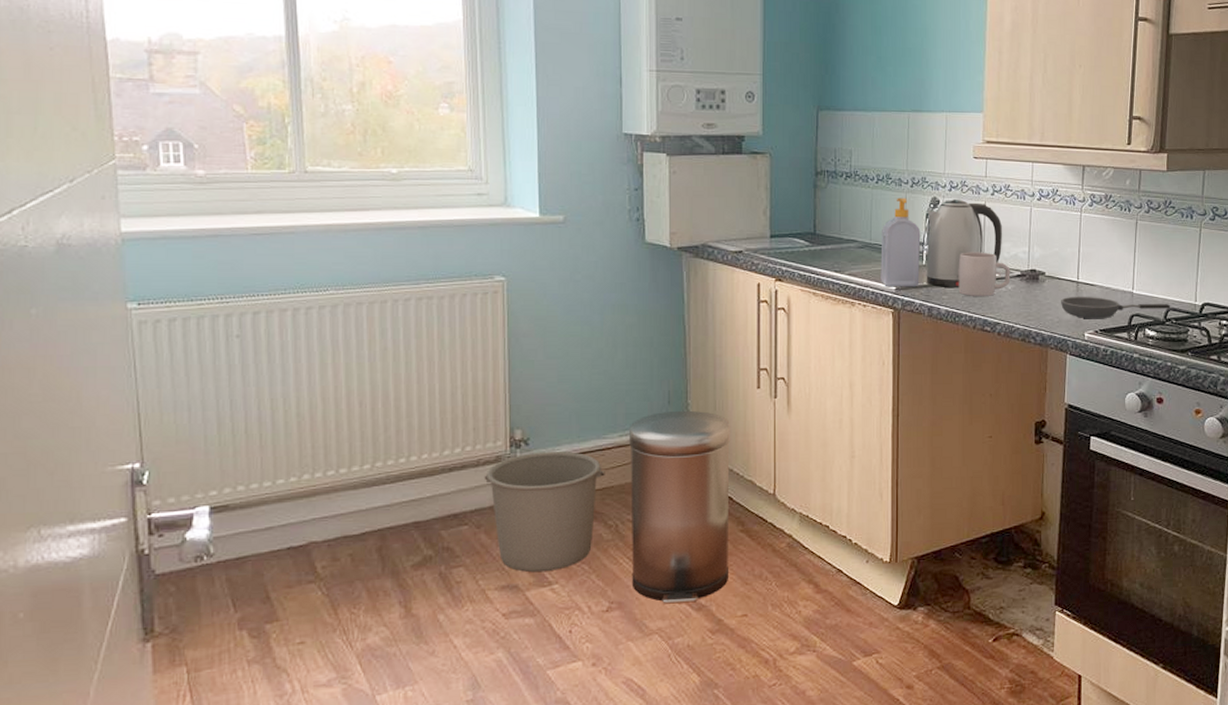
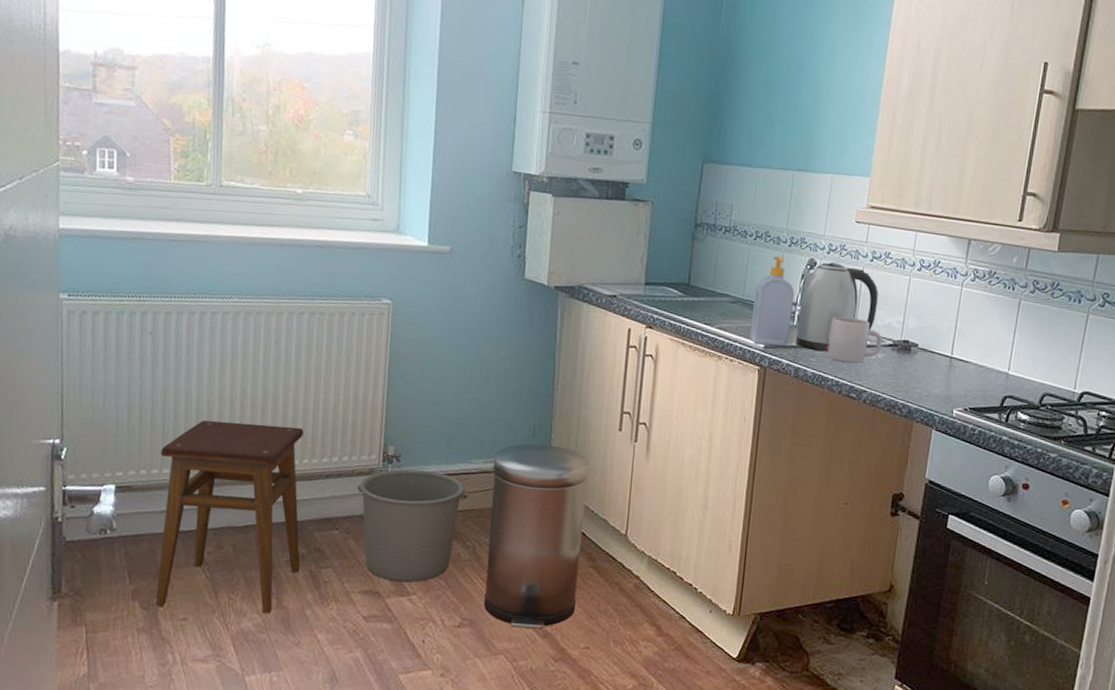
stool: none [259,421,427,632] -> present [155,420,304,614]
frying pan: present [1061,296,1170,319] -> none [931,371,1047,398]

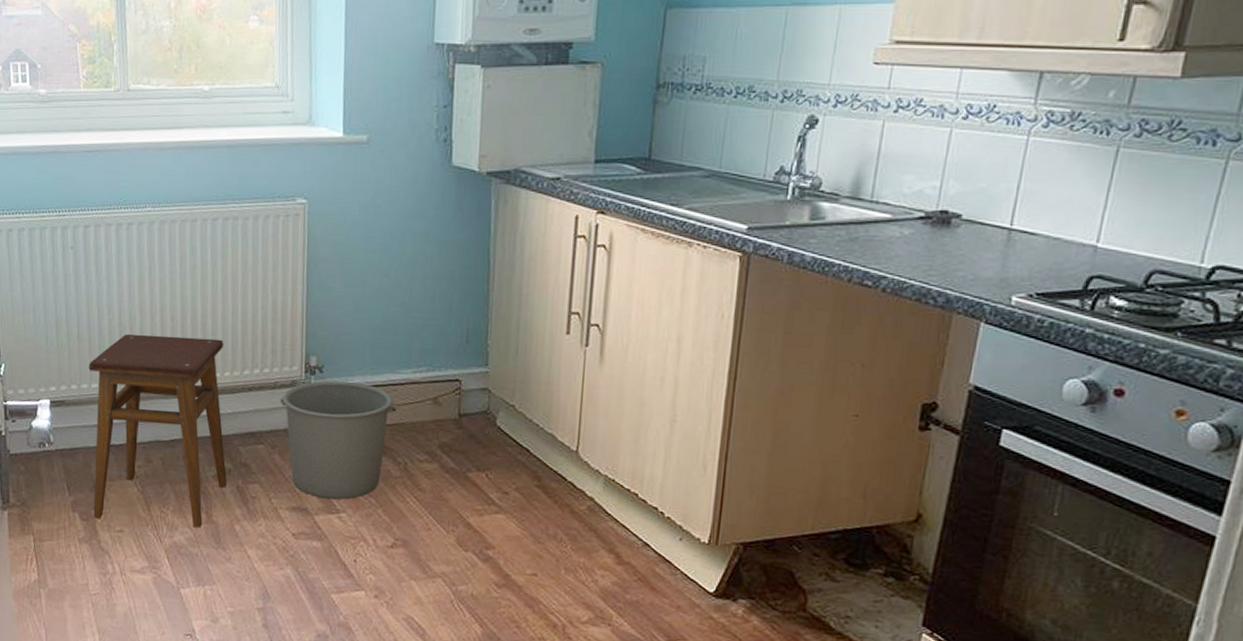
pedal bin: present [483,444,591,629] -> none [417,351,534,553]
soap bottle: present [750,256,795,346] -> none [728,115,788,226]
kettle: present [795,262,879,352] -> none [789,118,906,231]
mug: present [827,316,883,363] -> none [832,185,911,242]

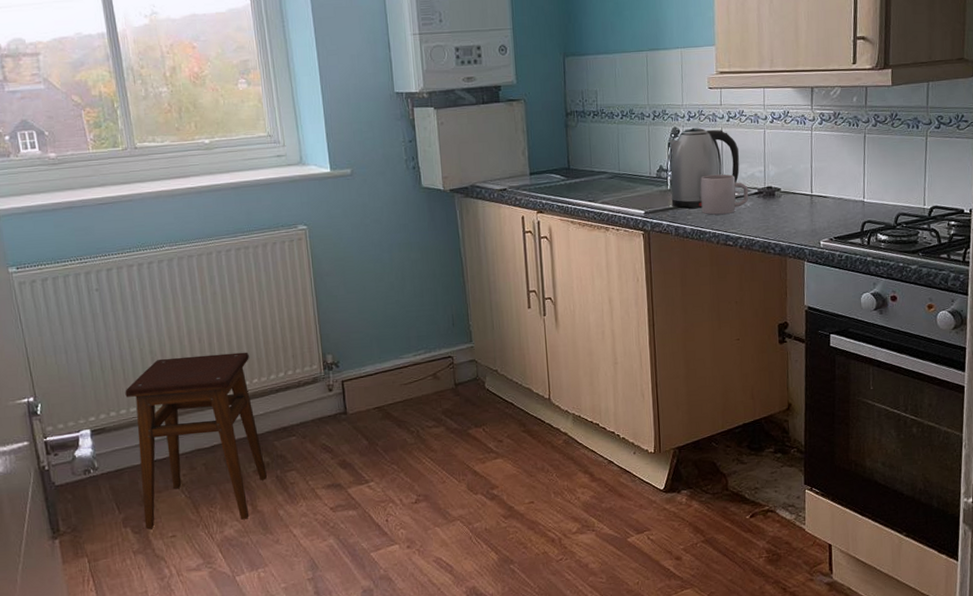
bucket: present [280,381,397,500] -> none [305,371,405,473]
kettle: none [789,118,906,231] -> present [670,128,740,209]
mug: none [832,185,911,242] -> present [700,174,749,215]

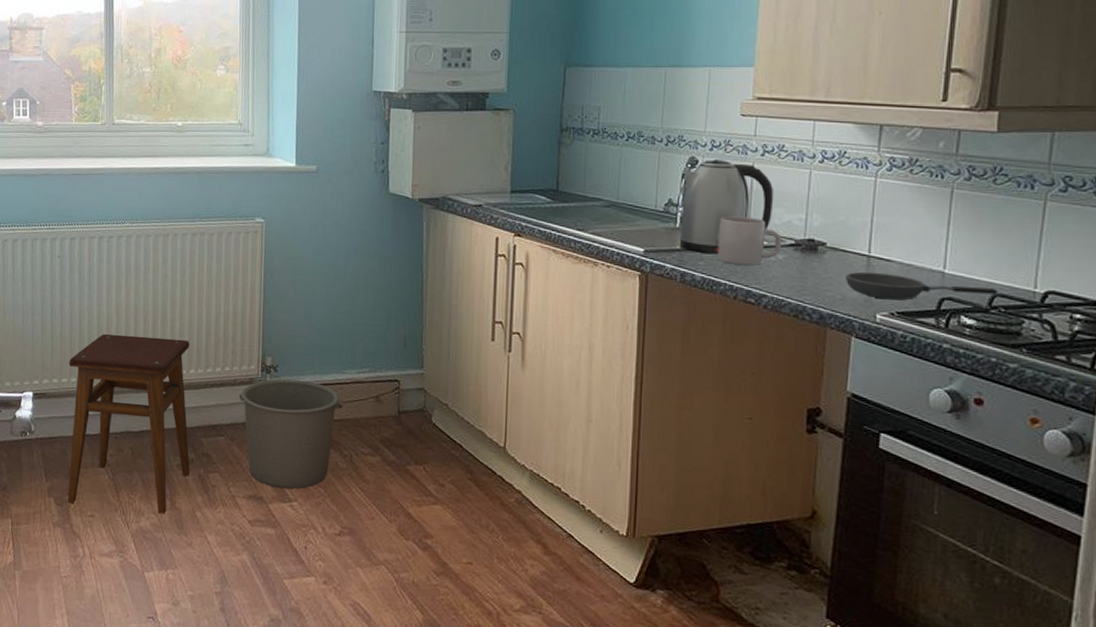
bucket: none [305,371,405,473] -> present [238,379,343,489]
frying pan: none [797,207,900,229] -> present [846,271,997,300]

